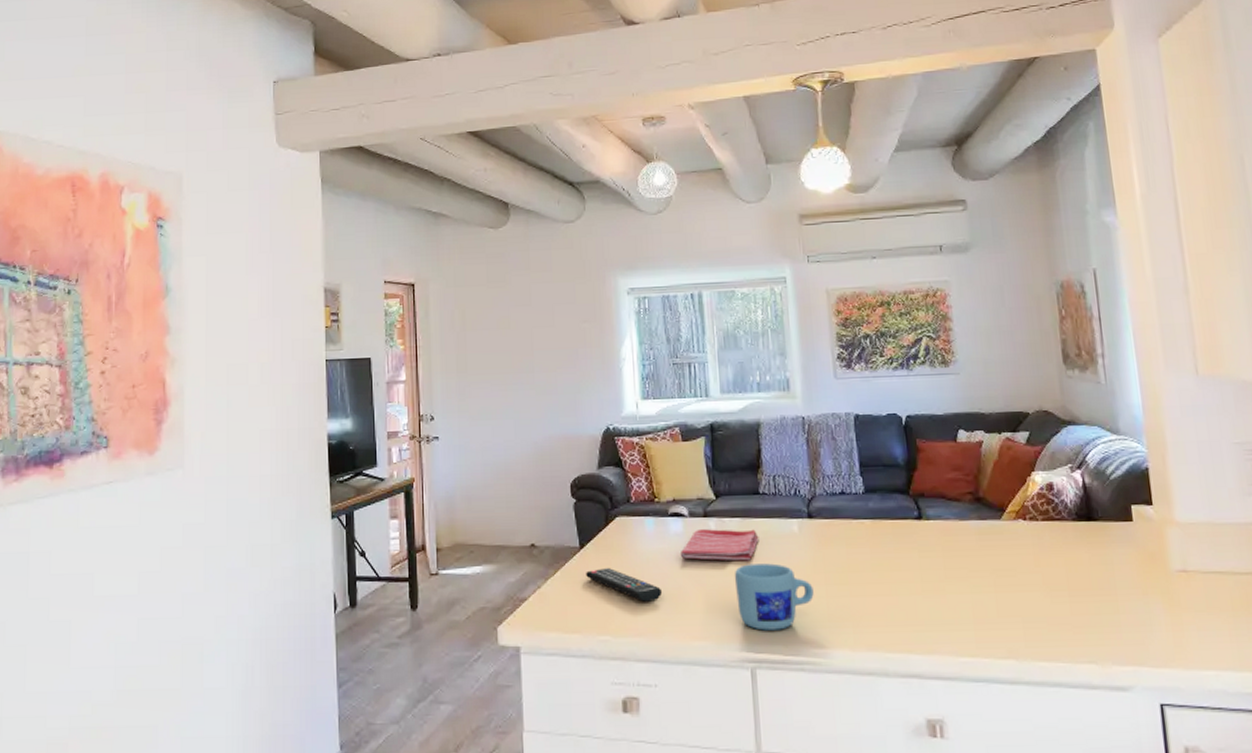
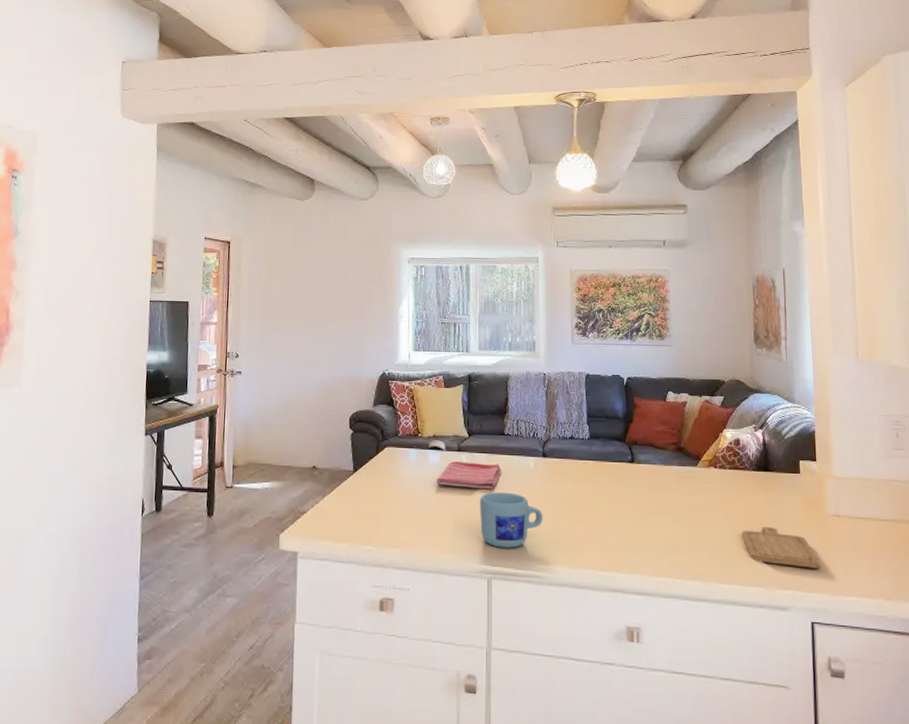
remote control: present [586,567,663,602] -> none [357,488,420,519]
chopping board: none [1062,589,1168,638] -> present [741,527,821,568]

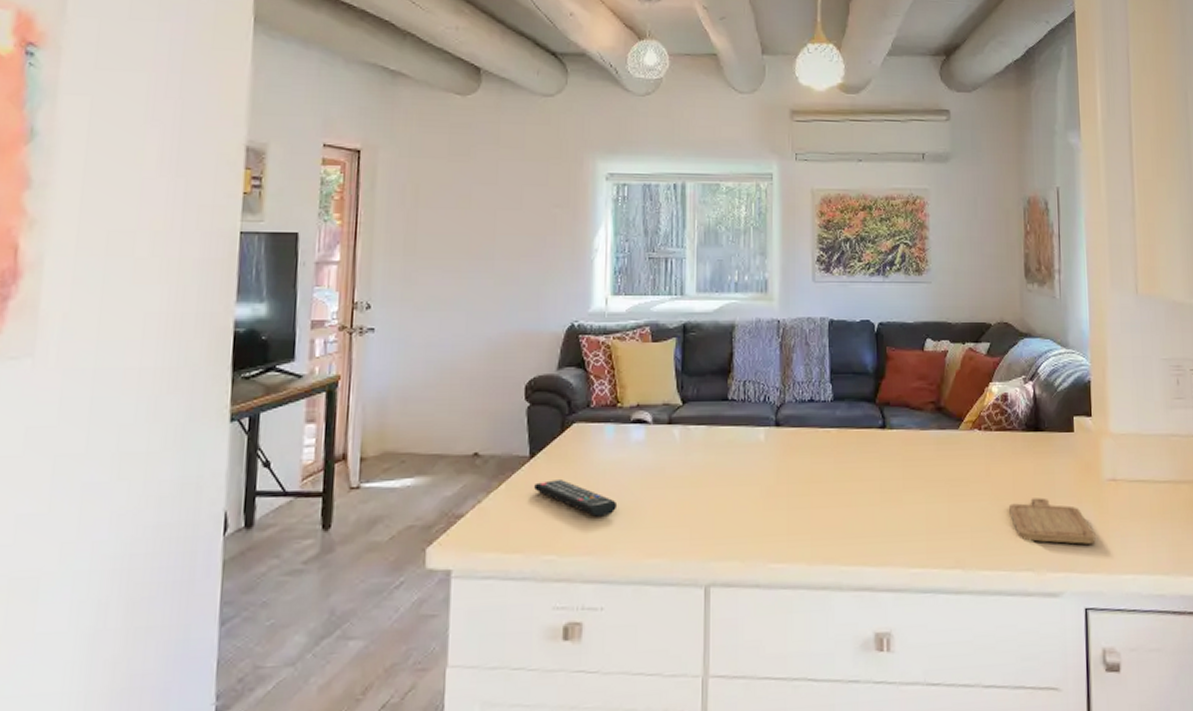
remote control: none [357,488,420,519] -> present [534,478,618,517]
dish towel: present [436,461,502,490] -> none [639,437,724,472]
mug: present [479,492,543,548] -> none [695,474,775,546]

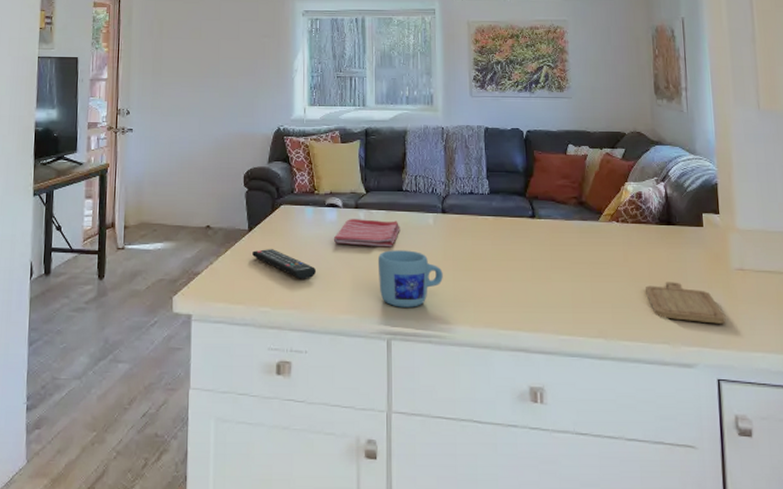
dish towel: none [639,437,724,472] -> present [333,219,400,247]
mug: none [695,474,775,546] -> present [377,250,443,307]

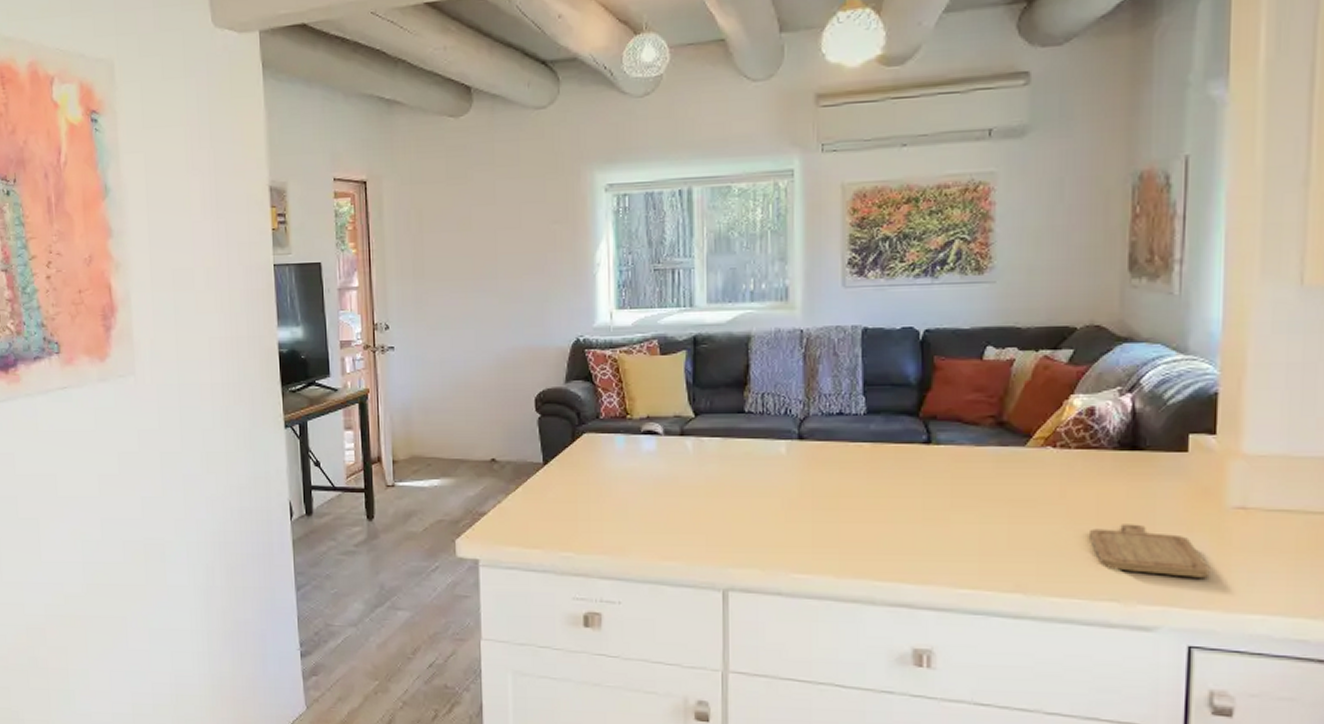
remote control: present [252,248,317,279] -> none [549,484,631,520]
dish towel: present [333,219,400,247] -> none [651,448,741,482]
mug: present [377,250,443,307] -> none [710,485,798,554]

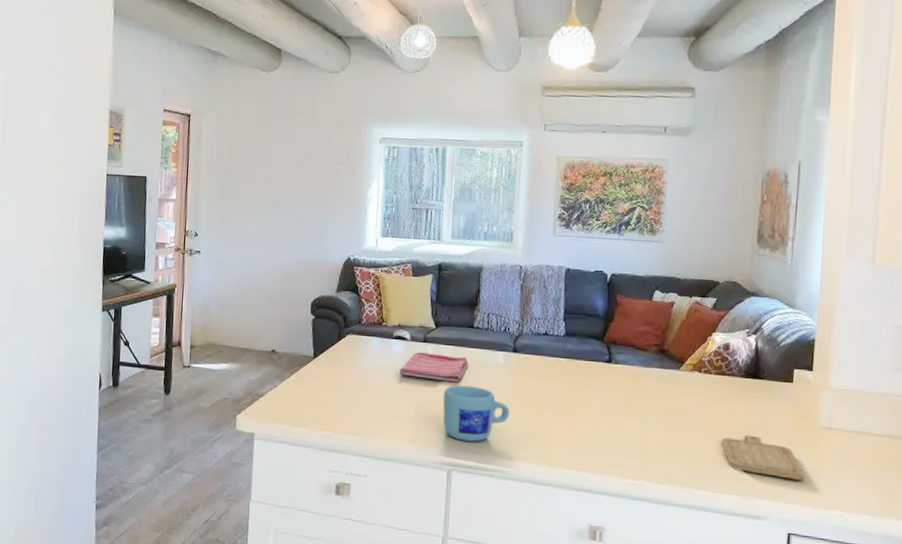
dish towel: none [651,448,741,482] -> present [399,352,469,383]
mug: none [710,485,798,554] -> present [443,385,510,442]

